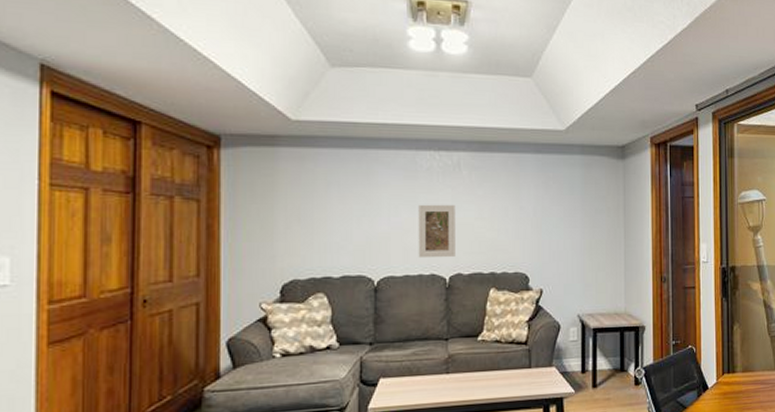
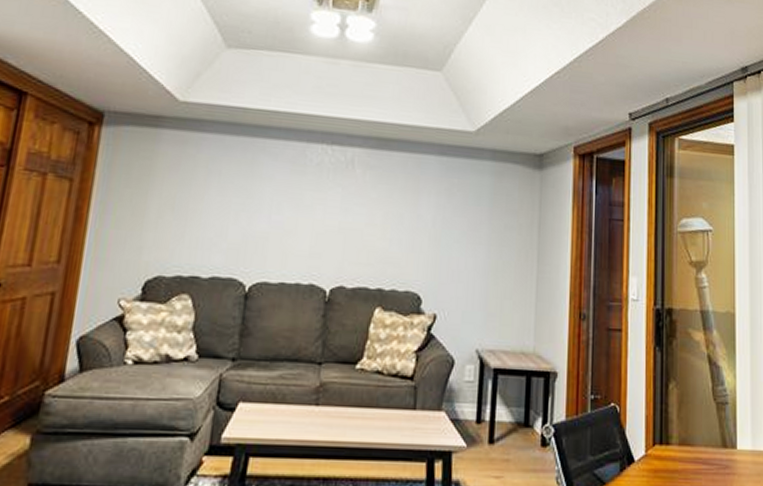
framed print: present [418,204,456,259] -> none [297,202,345,266]

